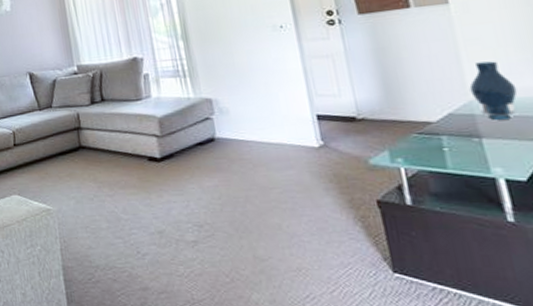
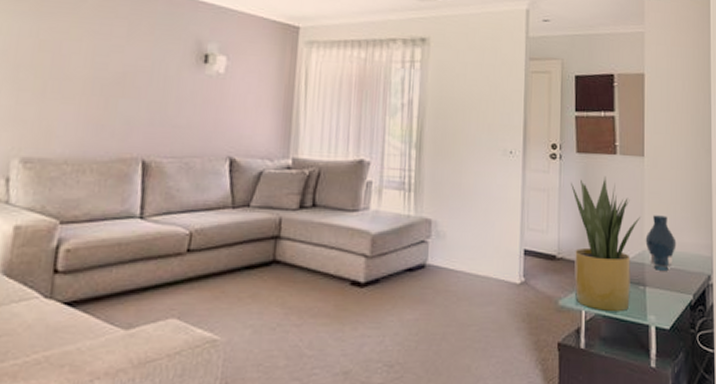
planter: none [358,32,463,168] -> present [571,176,640,312]

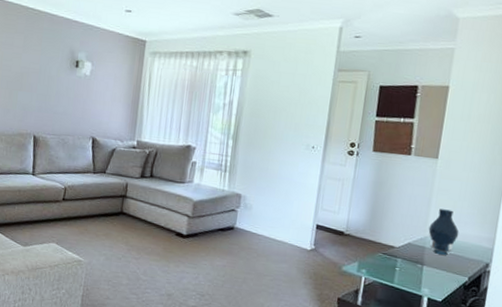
planter: present [571,176,640,312] -> none [358,172,427,282]

